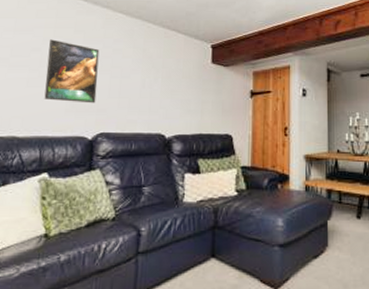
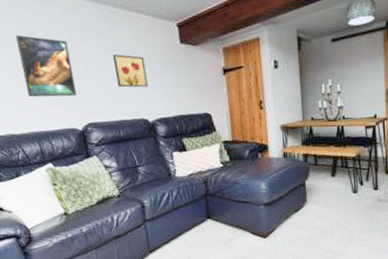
wall art: none [140,67,173,102] -> present [112,54,148,88]

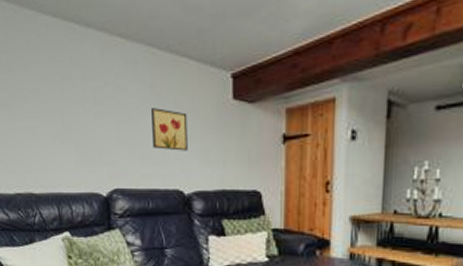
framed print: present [16,35,77,98] -> none [47,77,105,155]

